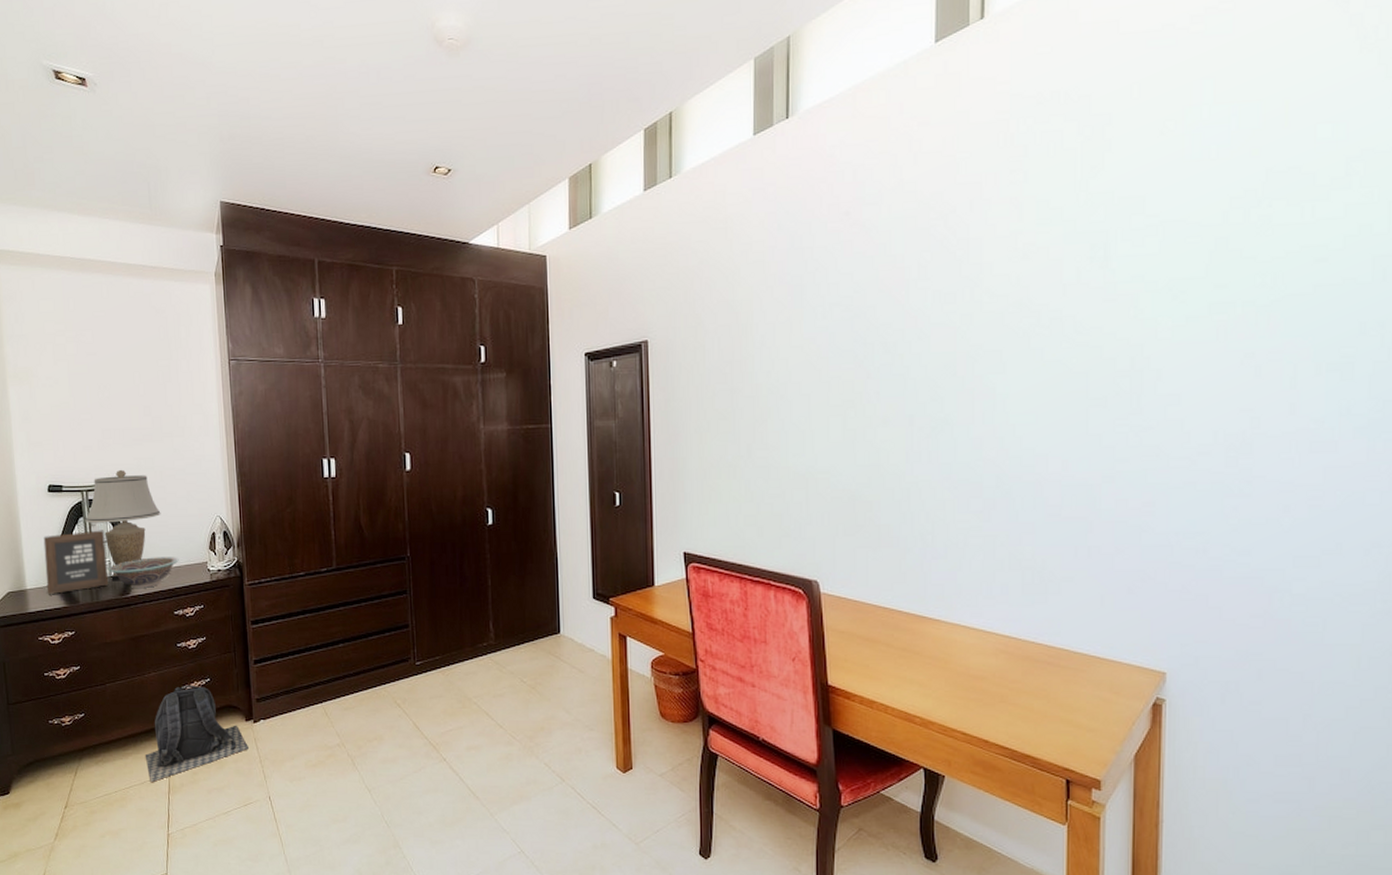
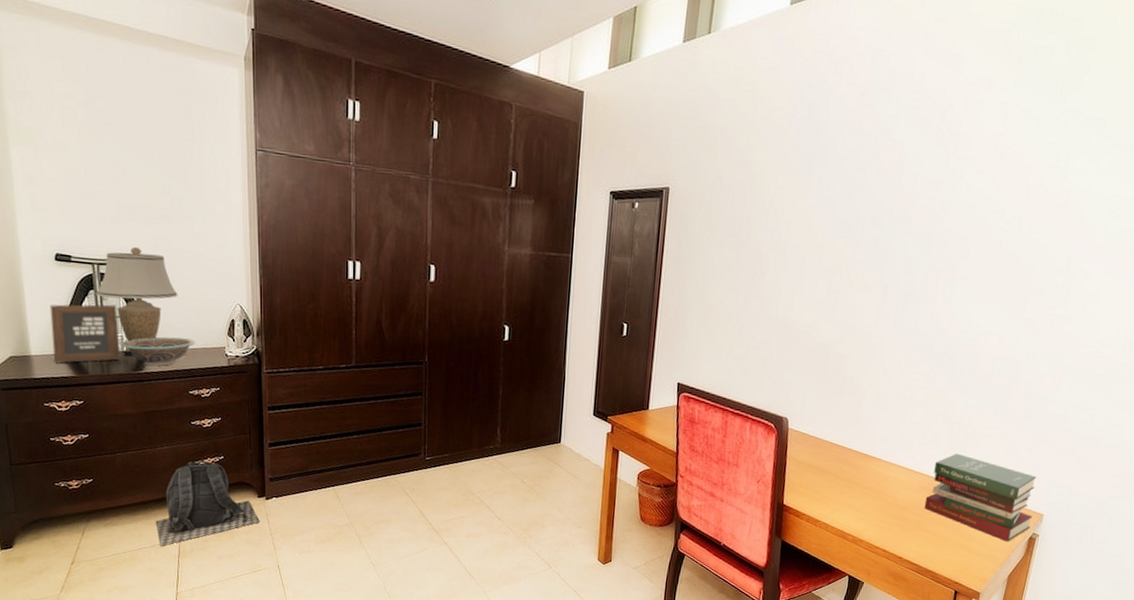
books: none [1005,604,1151,712] -> present [924,453,1037,542]

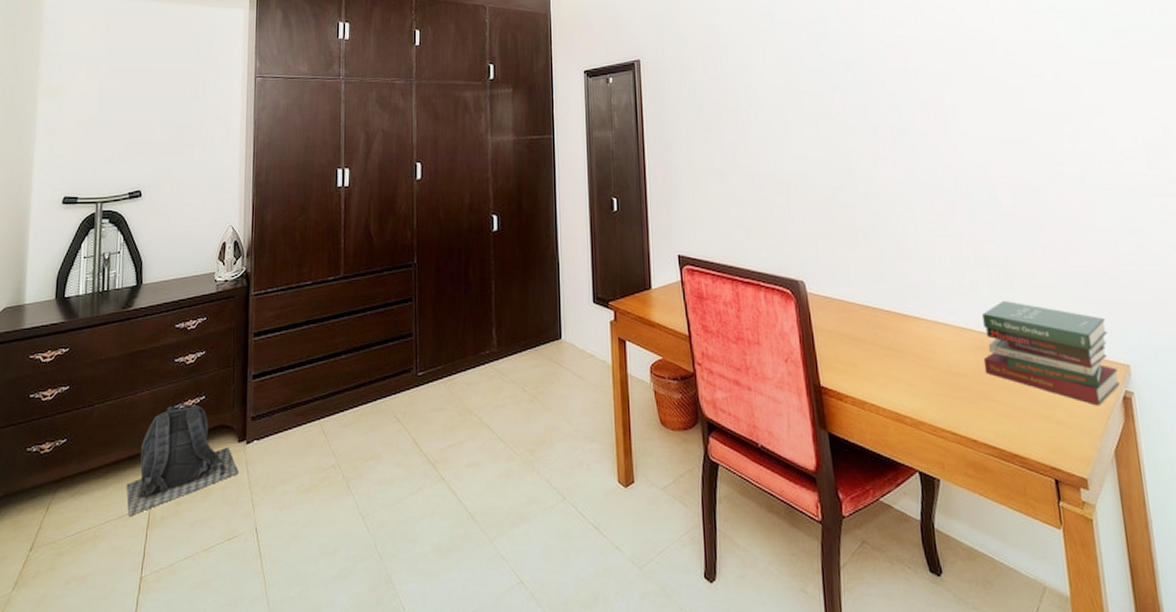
picture frame: present [49,304,121,363] -> none [46,241,114,310]
table lamp: present [96,246,178,357] -> none [96,180,174,294]
decorative bowl: present [120,336,196,366] -> none [113,268,187,302]

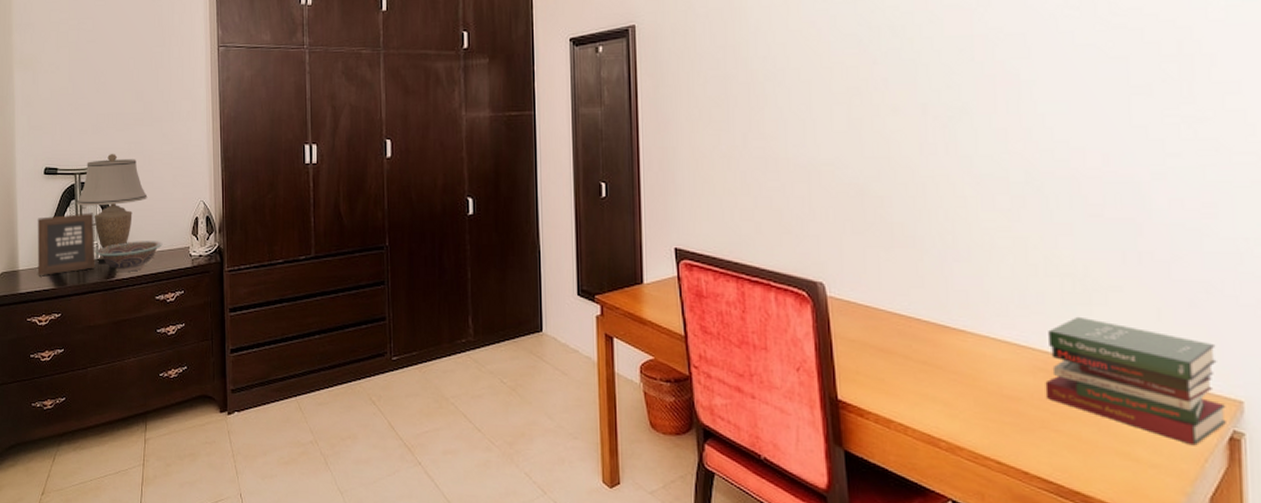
picture frame: none [46,241,114,310] -> present [37,213,95,276]
table lamp: none [96,180,174,294] -> present [77,153,148,264]
decorative bowl: none [113,268,187,302] -> present [95,241,163,273]
backpack: present [126,403,239,515] -> none [120,372,222,472]

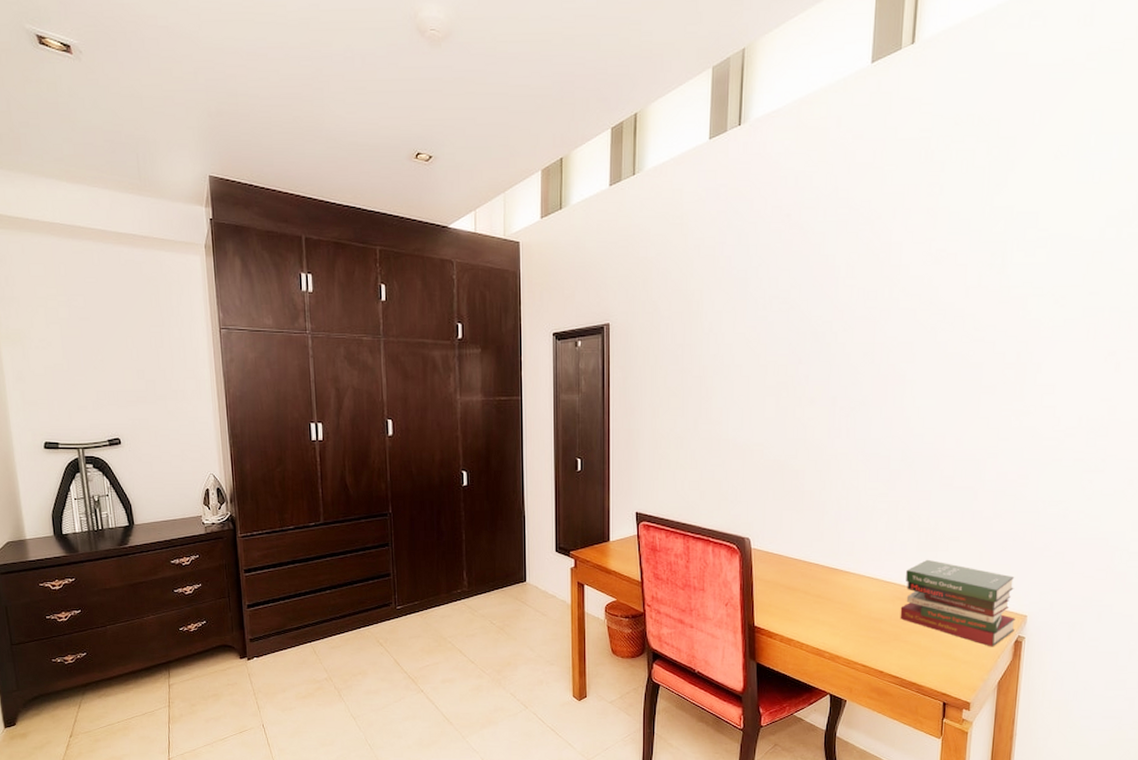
picture frame: present [37,213,95,276] -> none [41,485,107,545]
table lamp: present [77,153,148,264] -> none [82,428,156,533]
decorative bowl: present [95,241,163,273] -> none [106,511,175,540]

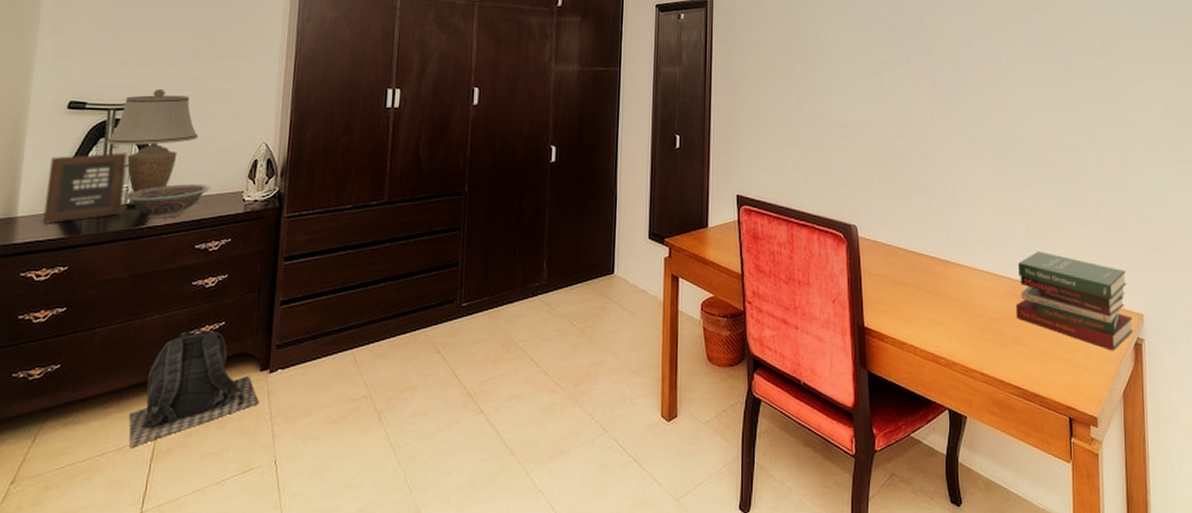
picture frame: none [41,485,107,545] -> present [42,152,128,224]
table lamp: none [82,428,156,533] -> present [106,88,199,210]
decorative bowl: none [106,511,175,540] -> present [124,184,211,220]
backpack: none [145,626,243,713] -> present [129,329,259,447]

